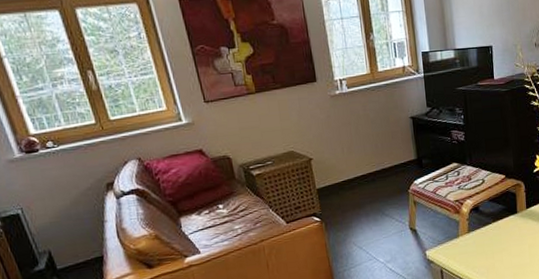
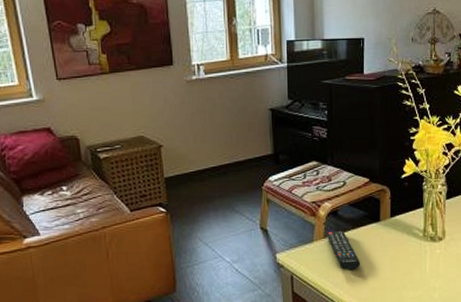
remote control: none [470,225,502,260] -> present [326,231,360,270]

